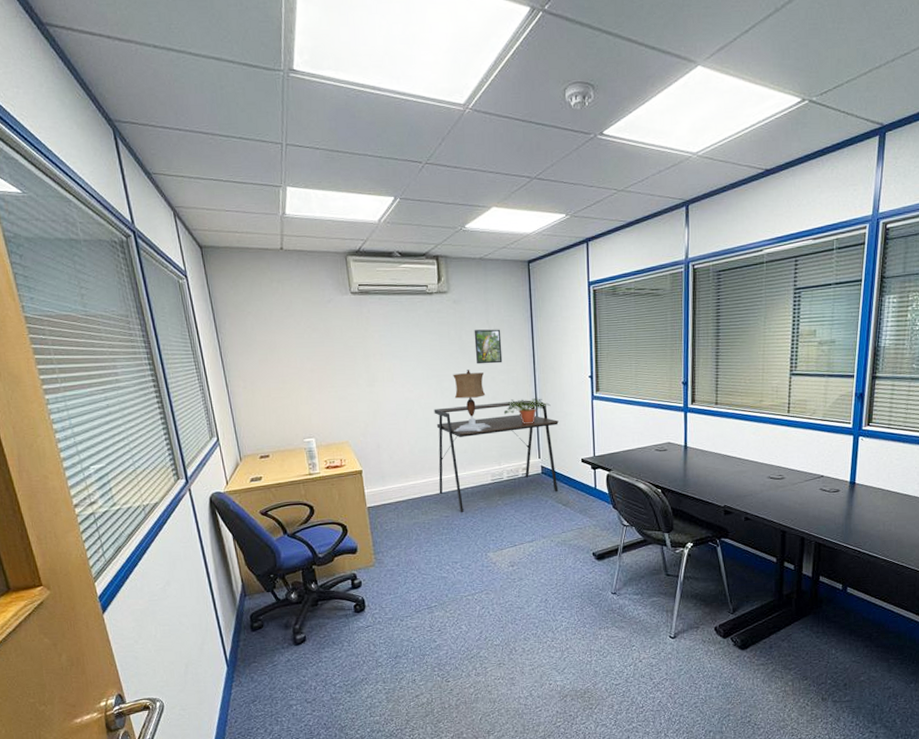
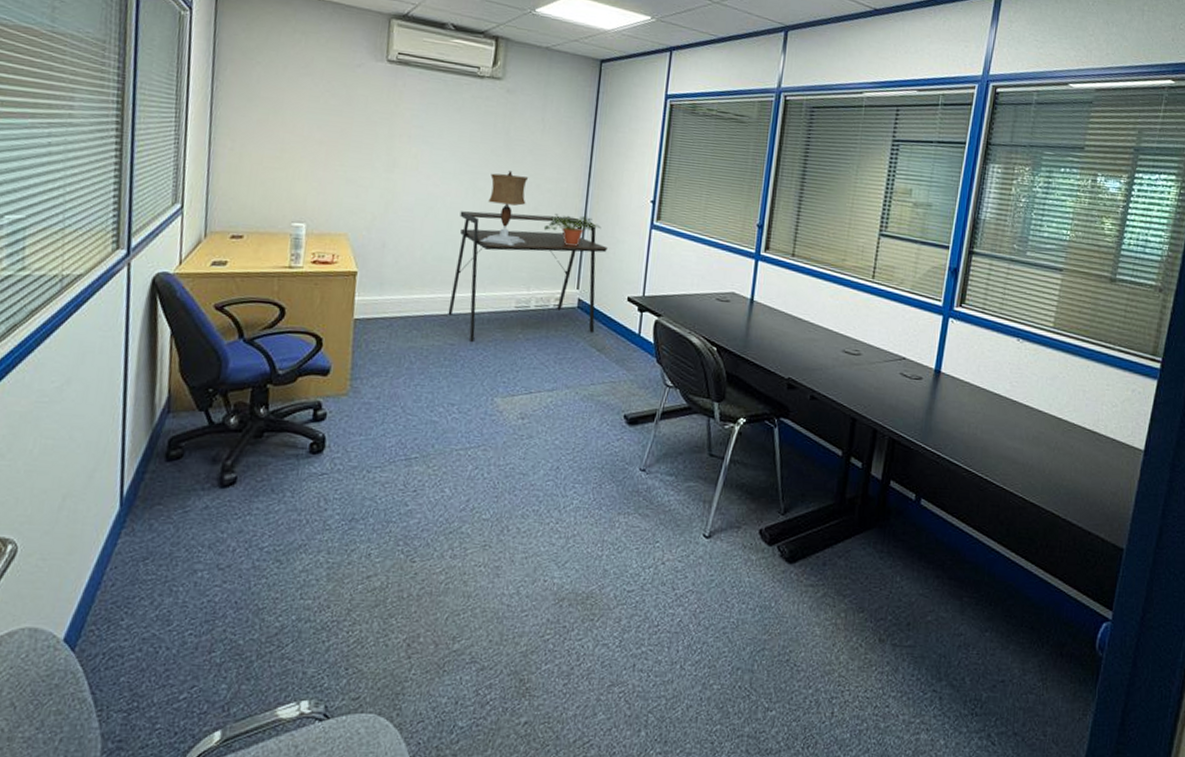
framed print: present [474,329,503,364] -> none [521,127,557,170]

